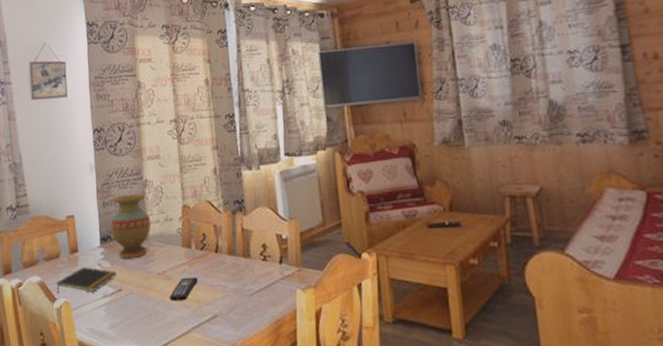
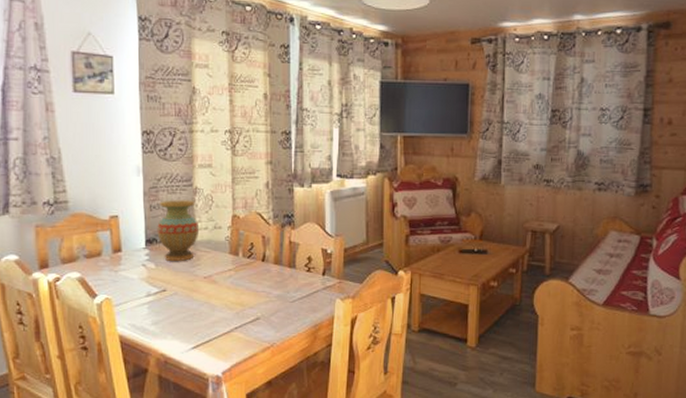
notepad: present [56,267,117,293] -> none [97,267,162,290]
remote control: present [169,276,198,302] -> none [213,282,243,303]

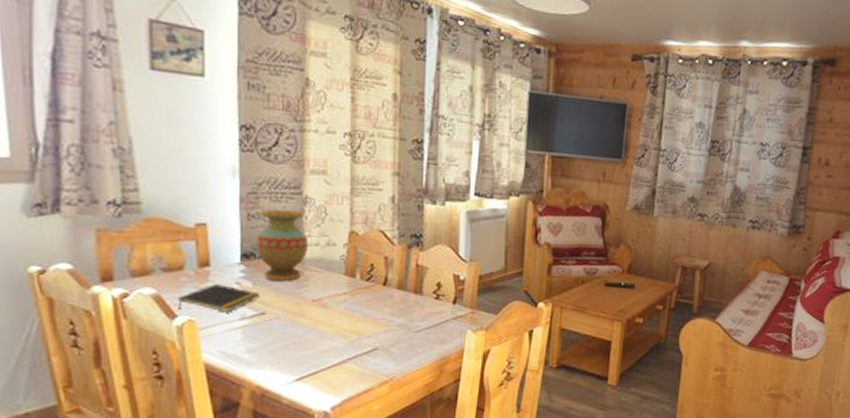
notepad: none [97,267,162,290] -> present [178,284,260,312]

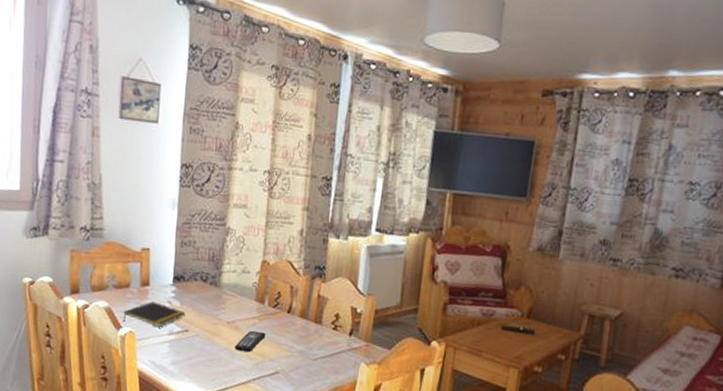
vase: present [256,209,309,281] -> none [185,237,228,303]
remote control: none [323,307,360,331] -> present [234,330,266,353]

